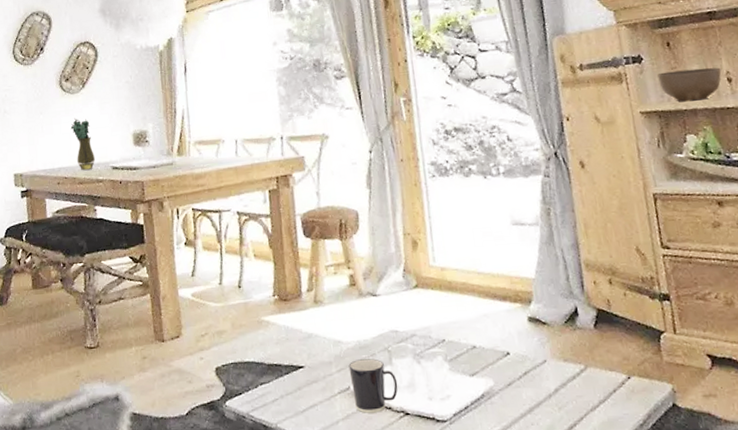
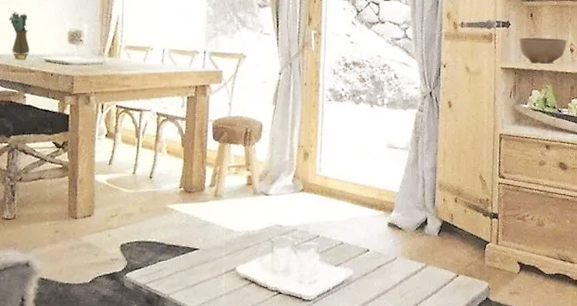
mug: present [348,358,398,413] -> none [236,246,276,290]

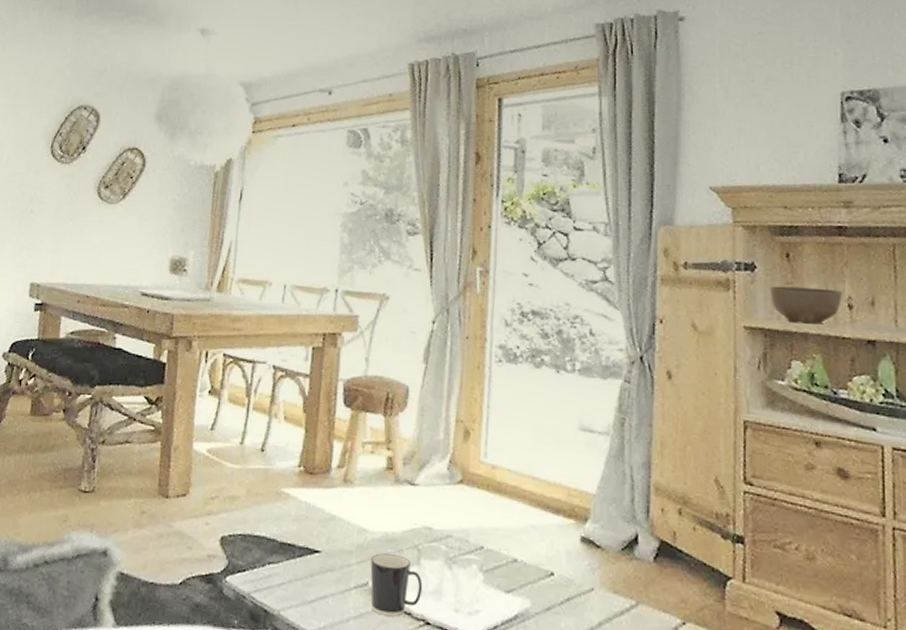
vase: present [9,10,29,59] -> none [102,231,124,291]
mug: none [236,246,276,290] -> present [370,553,423,617]

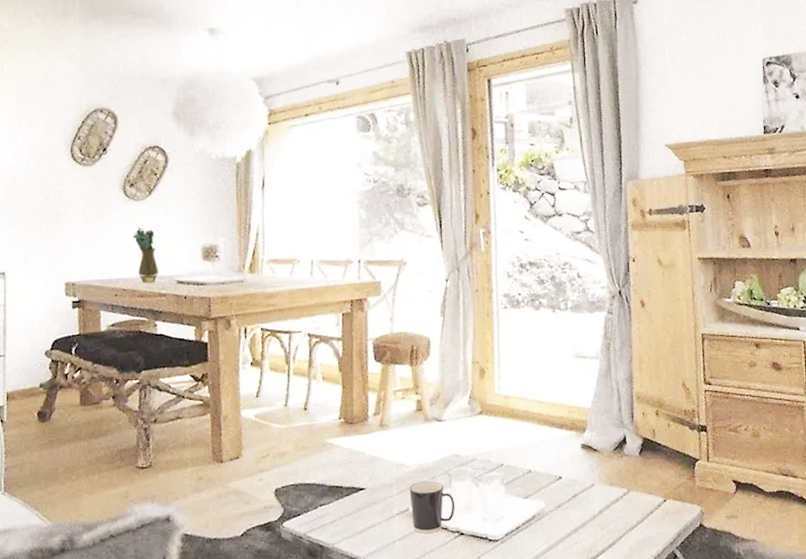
vase: none [102,231,124,291] -> present [133,227,158,282]
bowl: present [770,286,843,324] -> none [716,221,771,251]

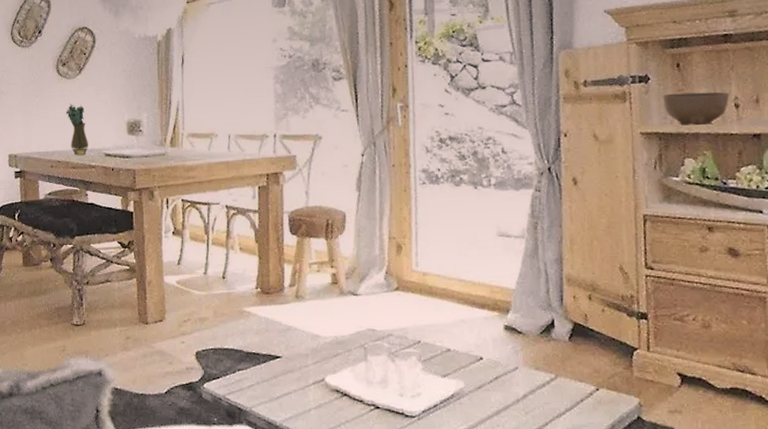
mug: present [409,481,455,533] -> none [324,354,371,404]
bowl: none [716,221,771,251] -> present [663,91,730,125]

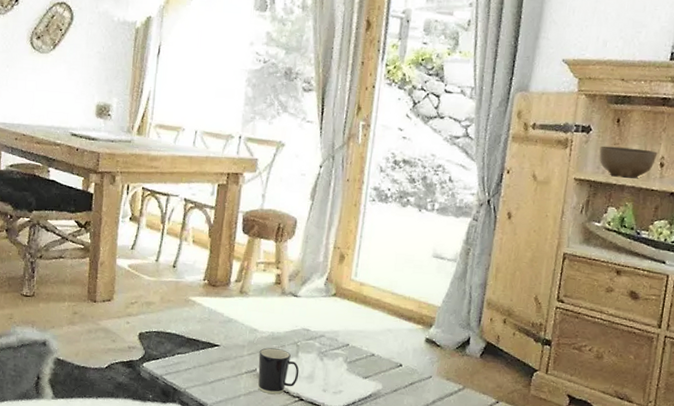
vase: present [65,103,88,155] -> none [35,78,56,131]
mug: none [324,354,371,404] -> present [258,348,300,394]

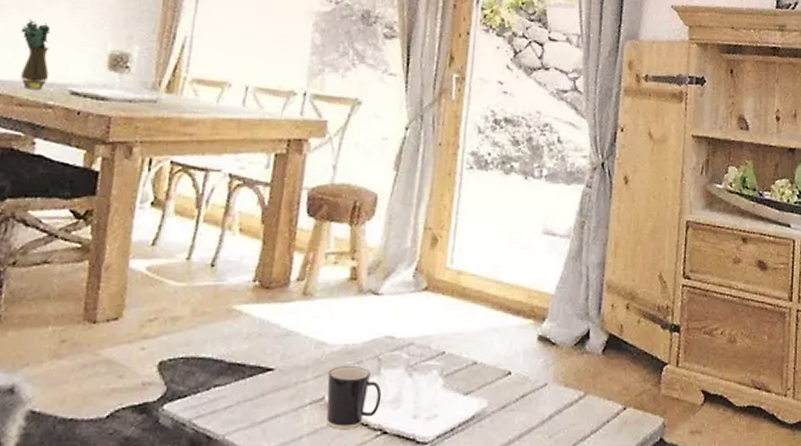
vase: none [35,78,56,131] -> present [20,18,51,89]
bowl: present [599,146,658,179] -> none [715,99,773,134]

